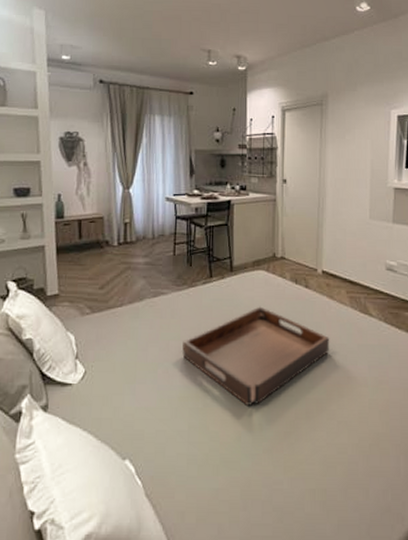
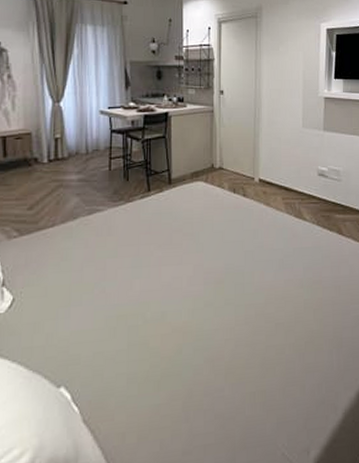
serving tray: present [182,306,330,405] -> none [120,217,267,317]

